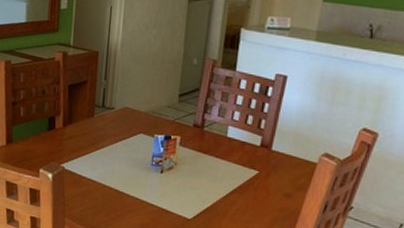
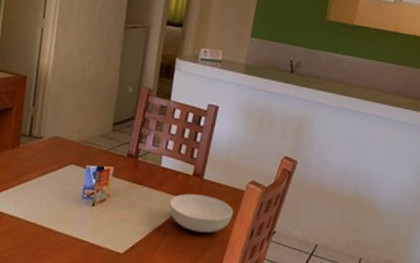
serving bowl: none [236,164,305,205] -> present [169,193,234,233]

